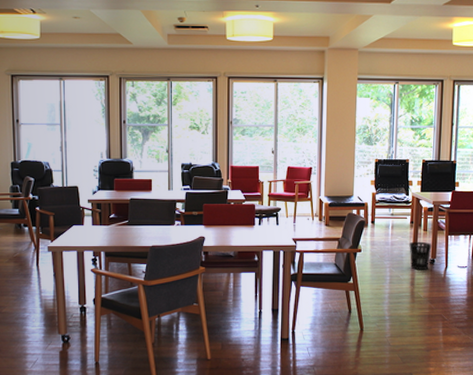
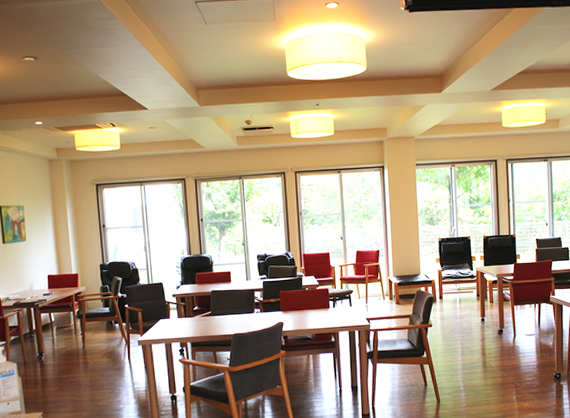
wastebasket: present [409,241,432,270] -> none [477,313,499,341]

